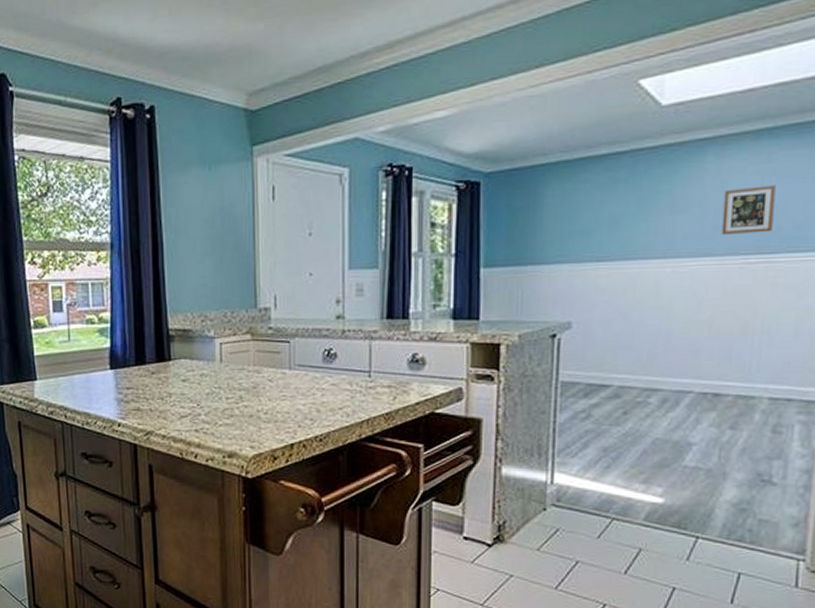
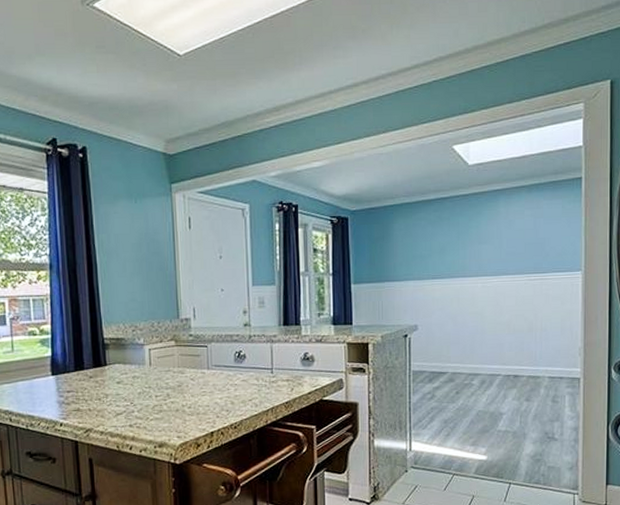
picture frame: present [721,185,776,234] -> none [512,224,543,259]

